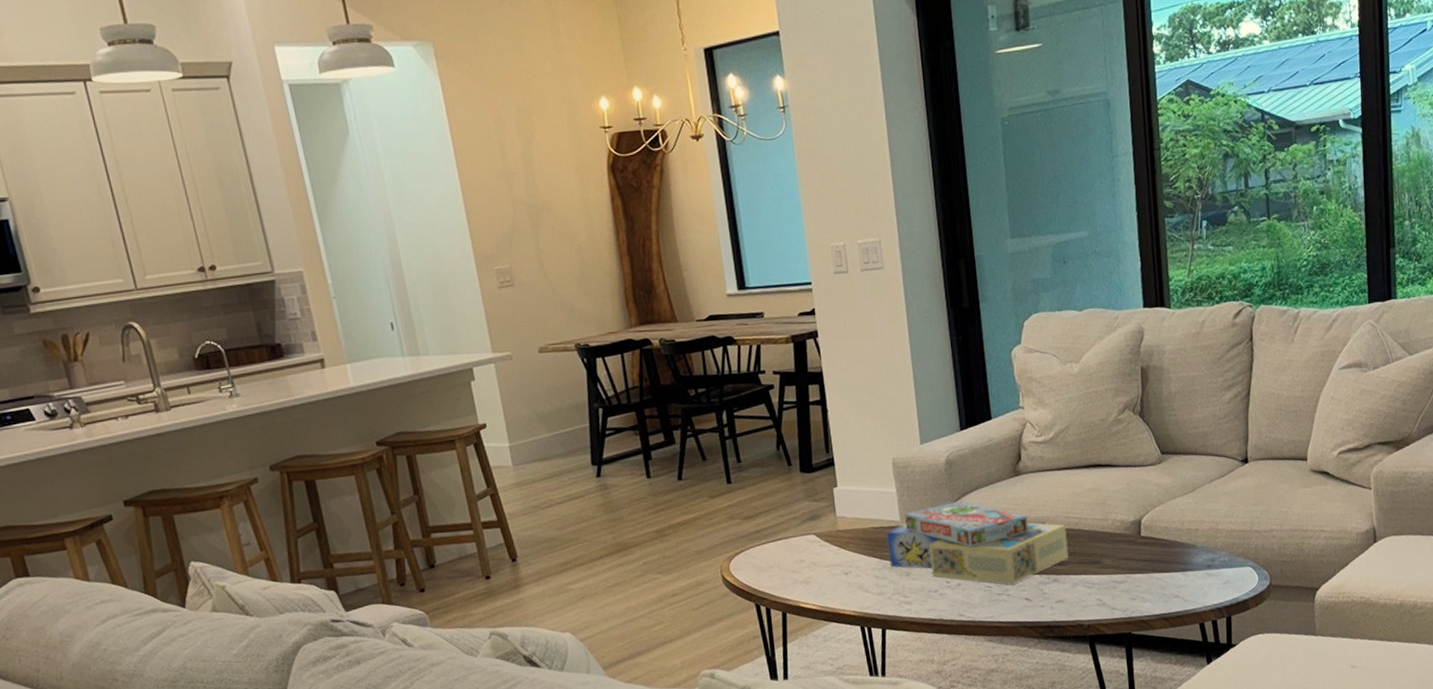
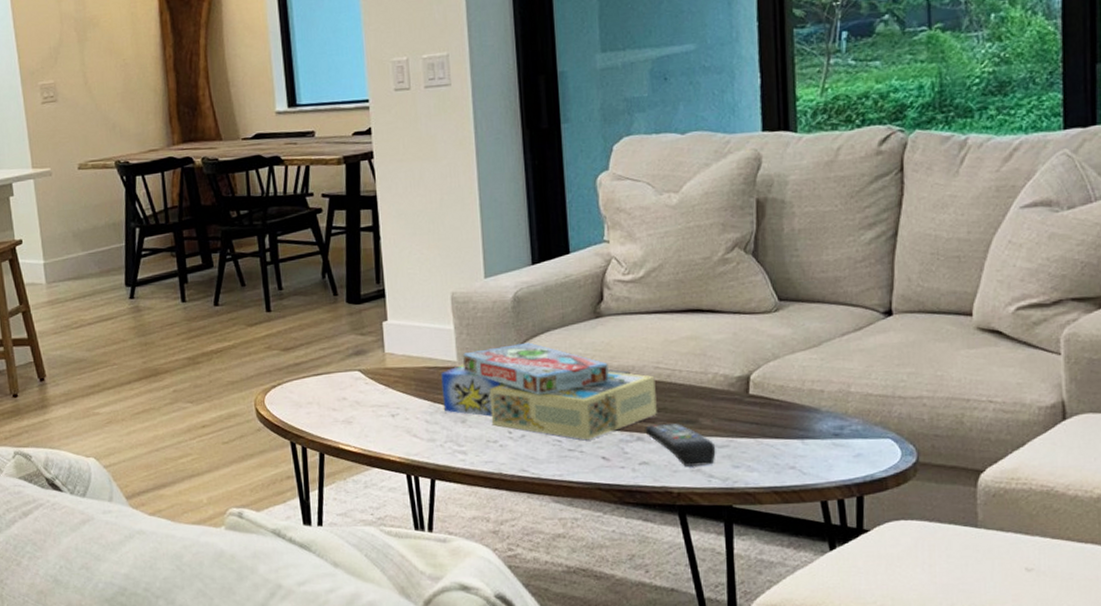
remote control: none [1059,565,1117,602] -> present [645,423,716,466]

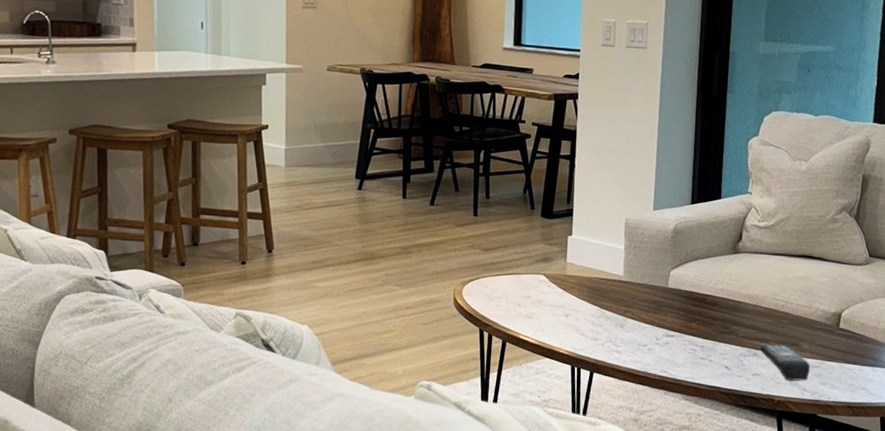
board game: present [441,342,657,440] -> none [607,267,773,352]

